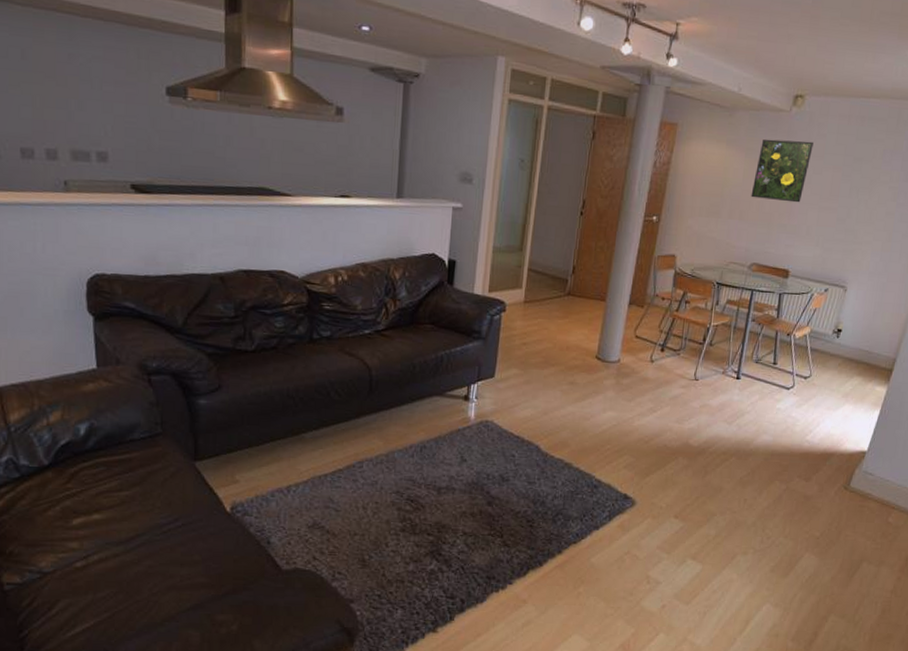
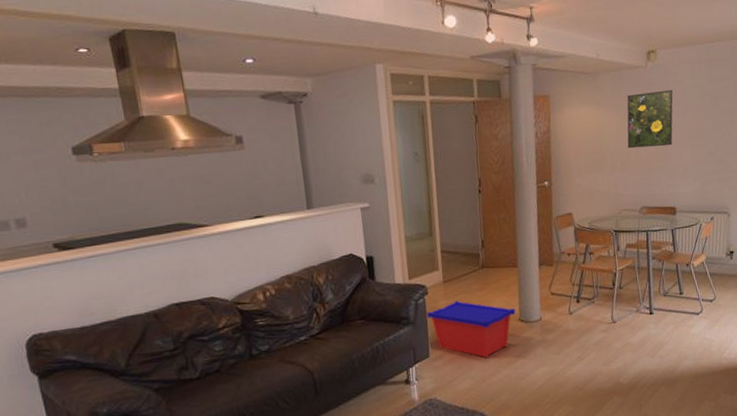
storage bin: none [500,324,594,390] -> present [426,300,516,358]

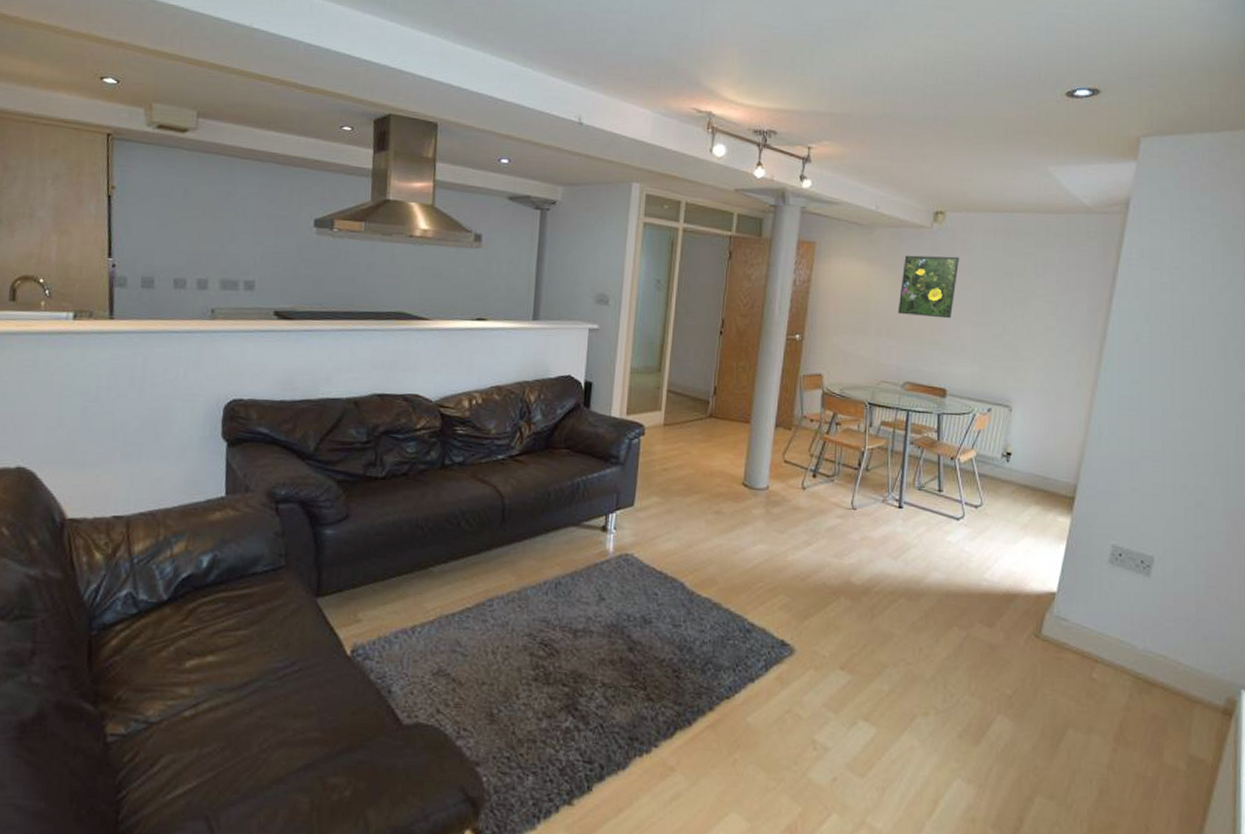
storage bin: present [426,300,516,358] -> none [639,448,740,520]

